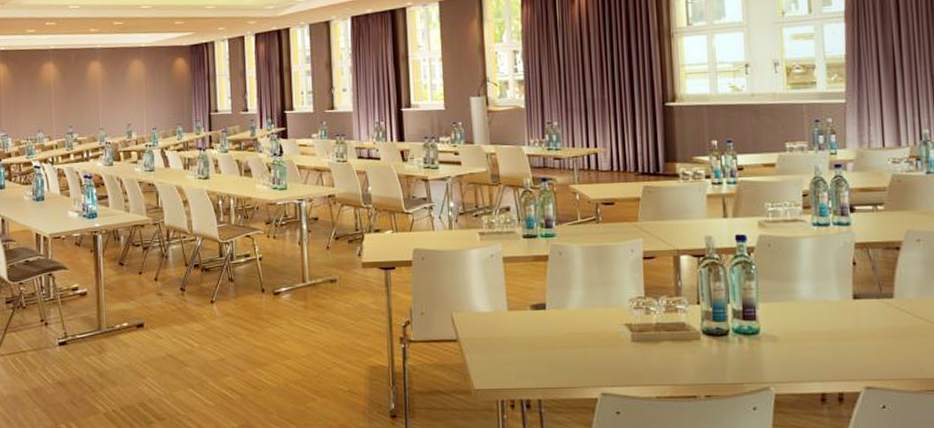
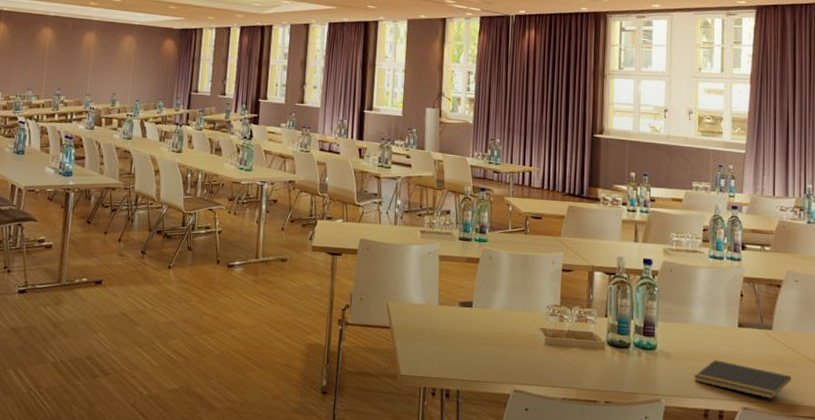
notepad: none [806,338,920,375] -> present [694,360,791,399]

